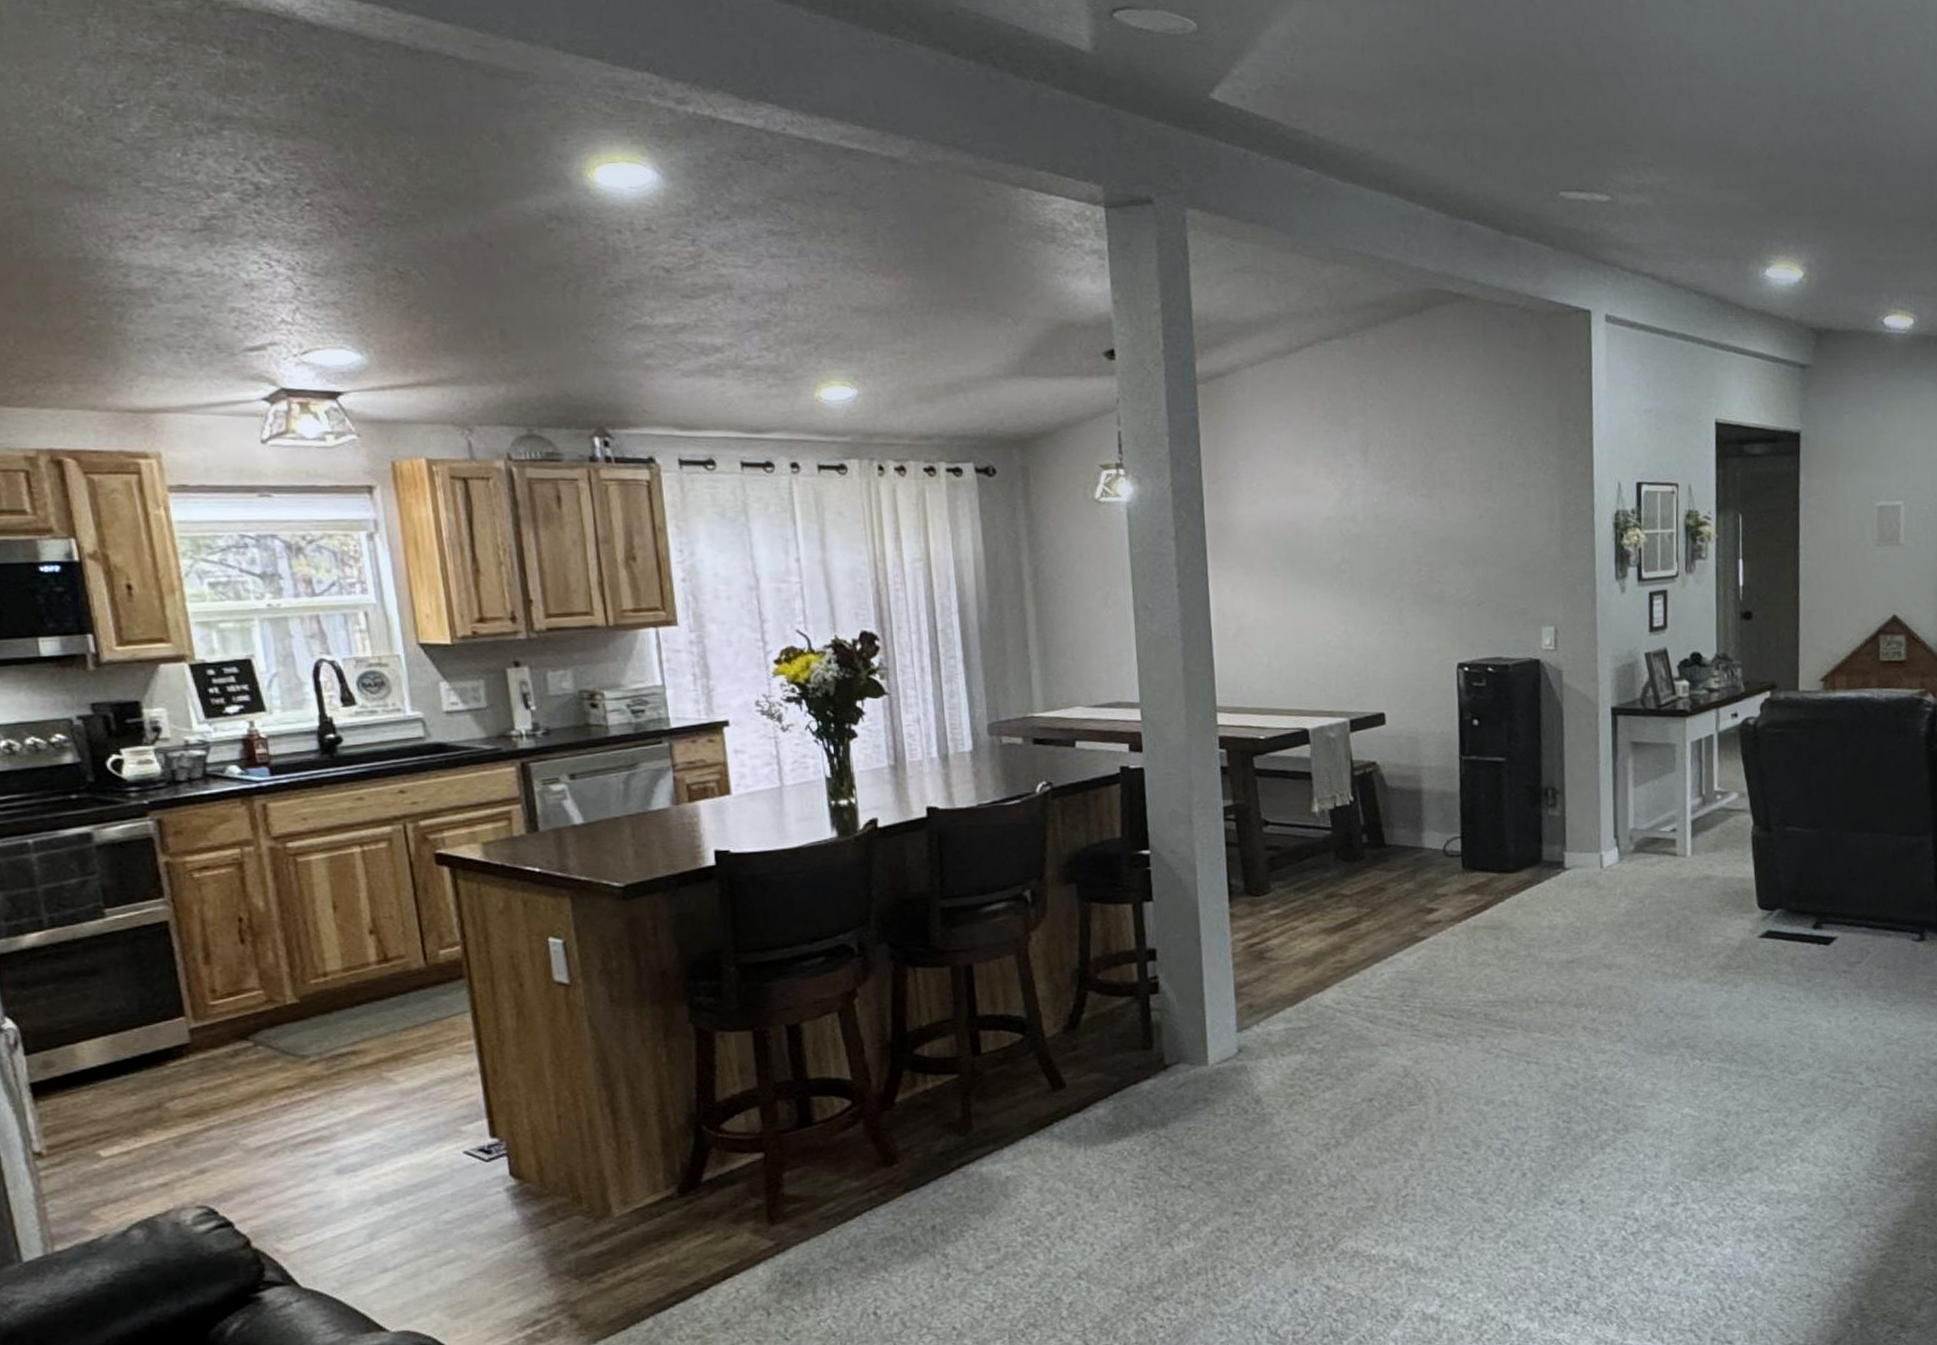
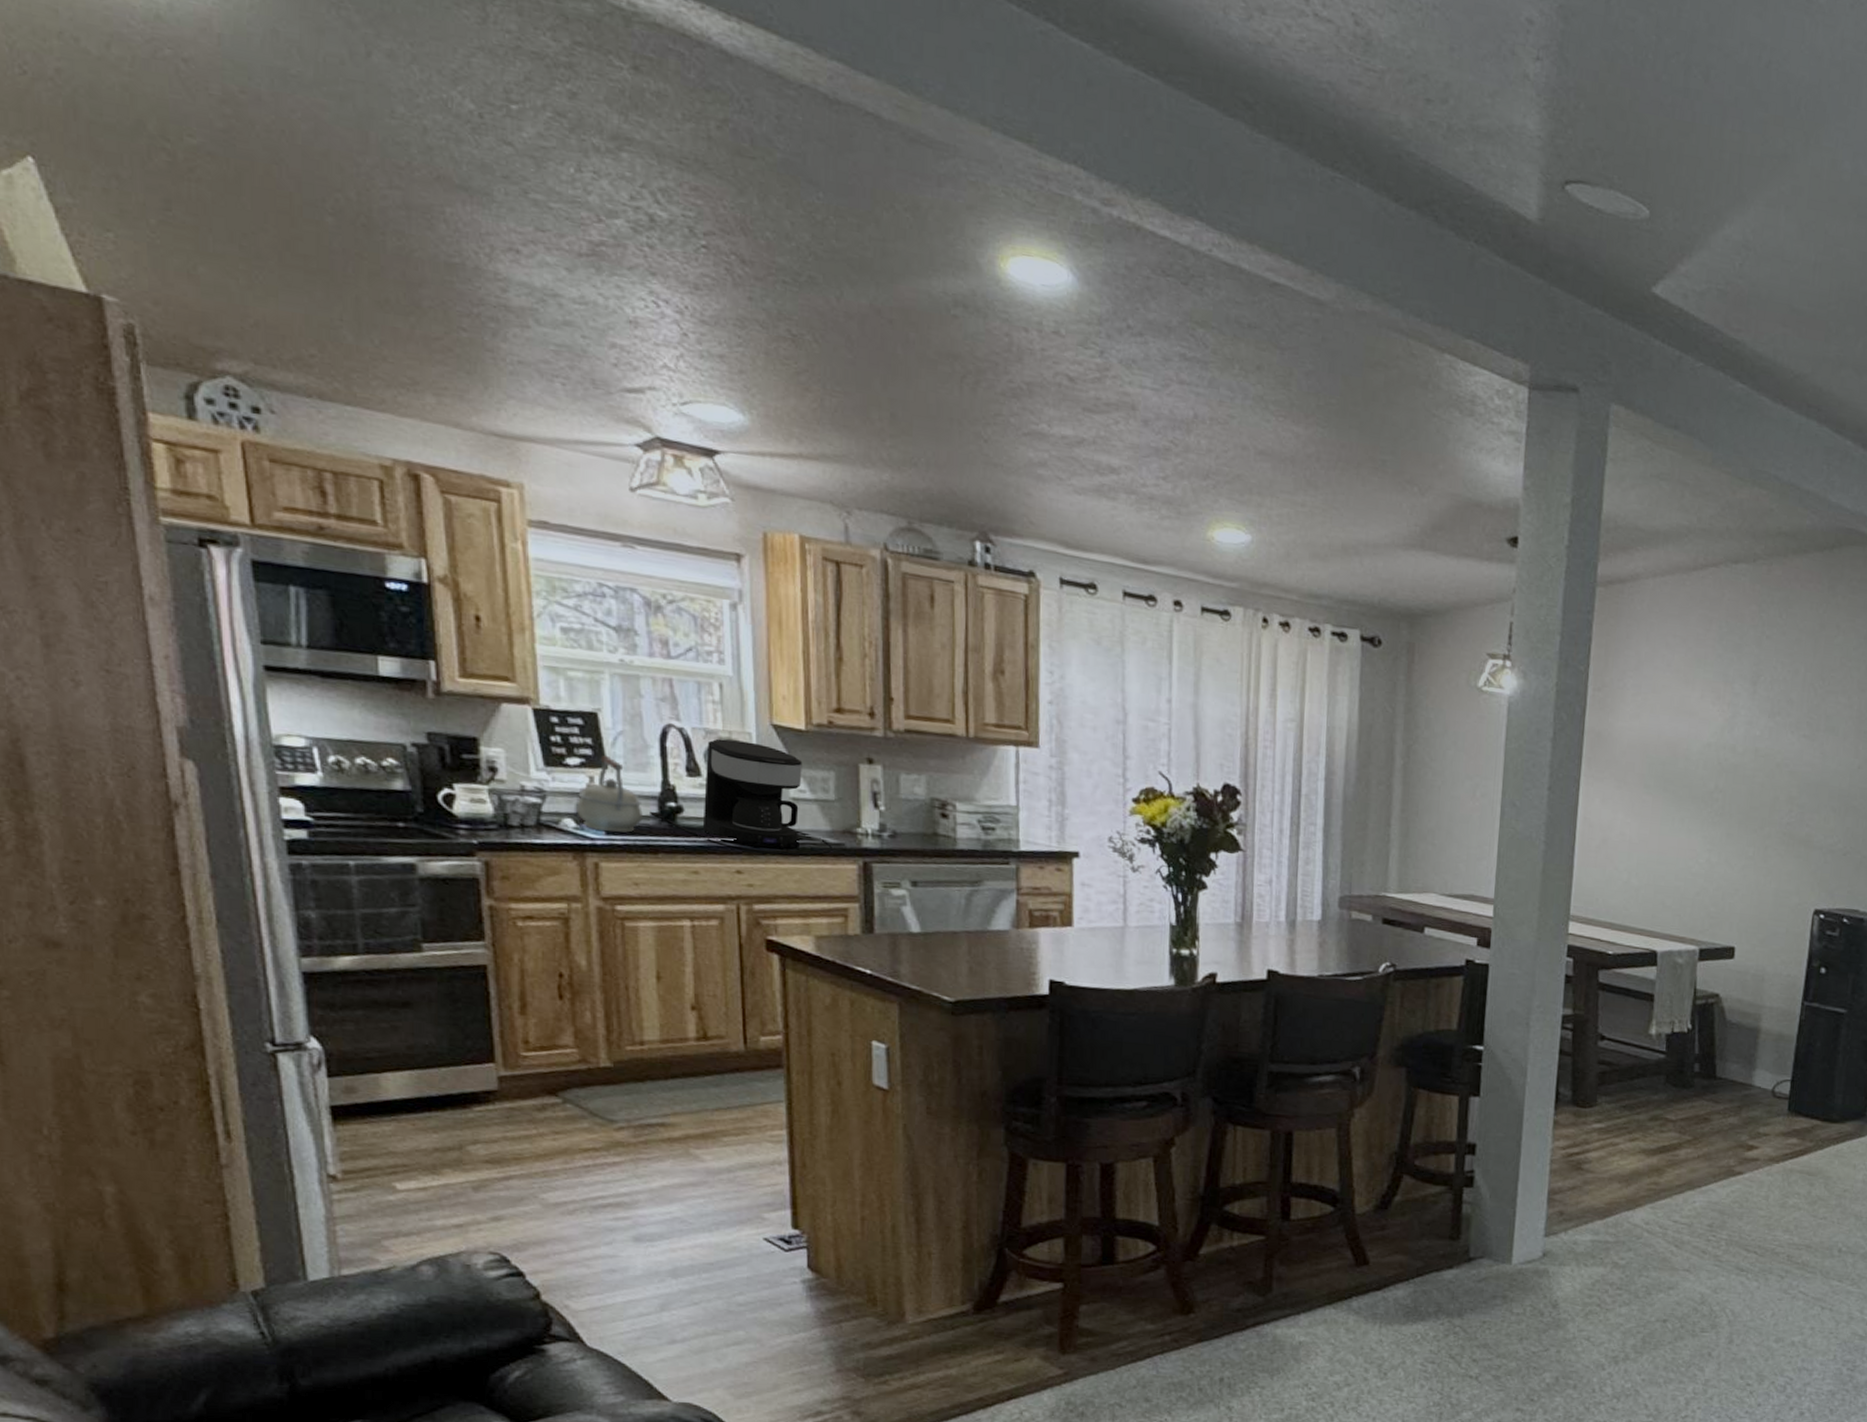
kettle: none [239,699,305,773] -> present [576,756,644,833]
coffee maker: none [310,664,490,771] -> present [650,738,833,856]

